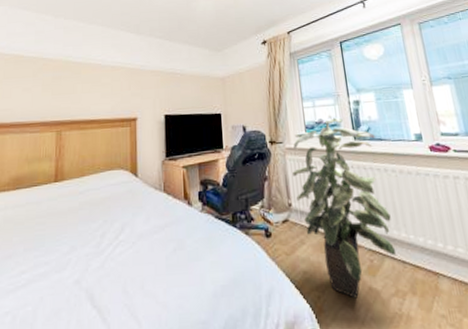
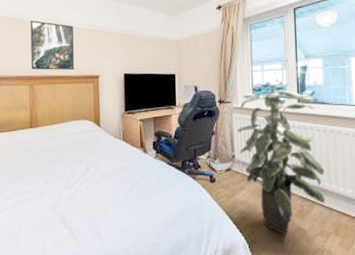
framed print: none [59,60,110,114] -> present [30,20,75,71]

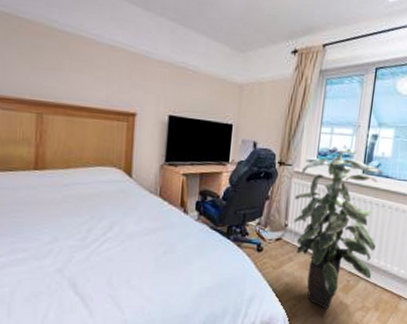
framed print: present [30,20,75,71] -> none [40,24,107,102]

